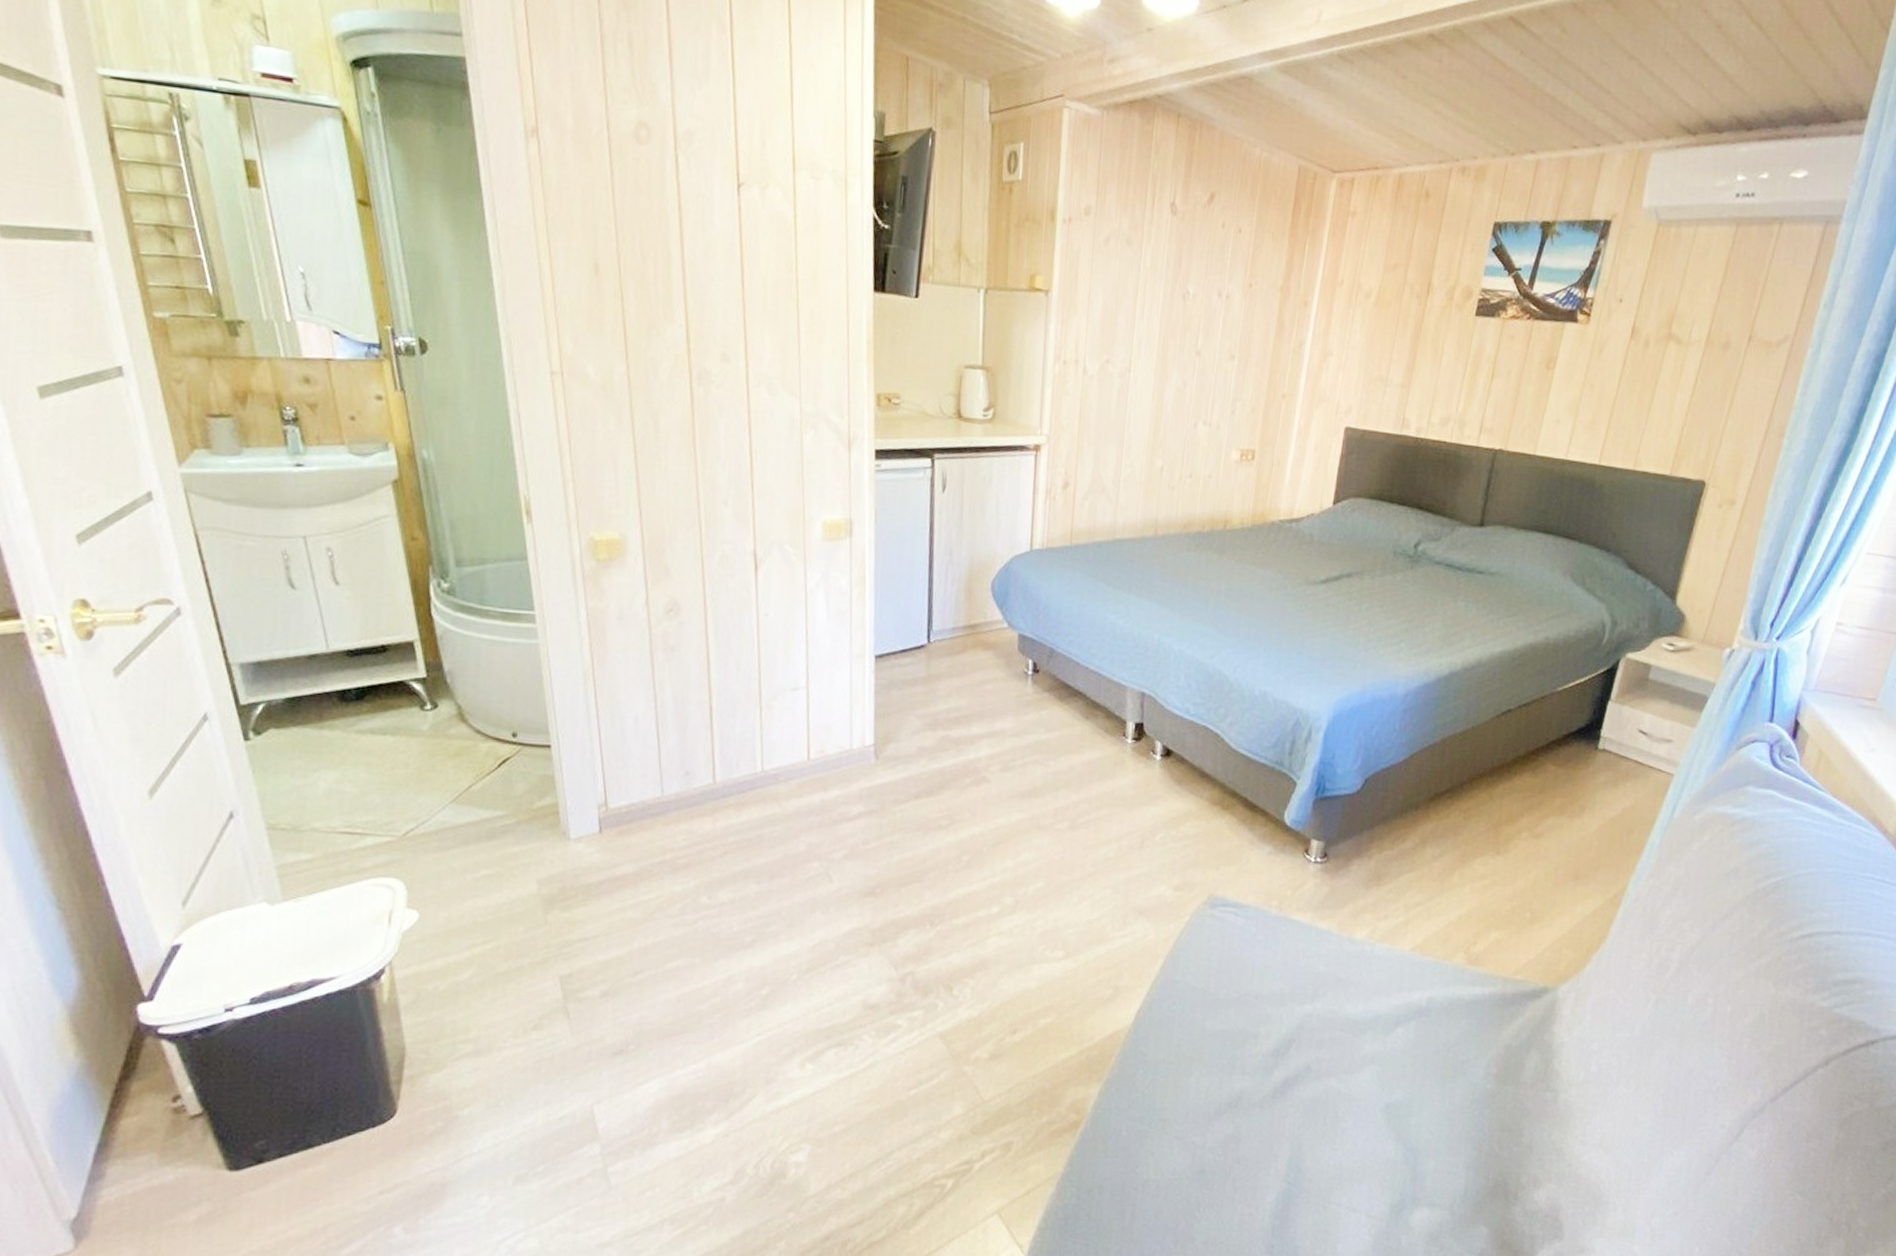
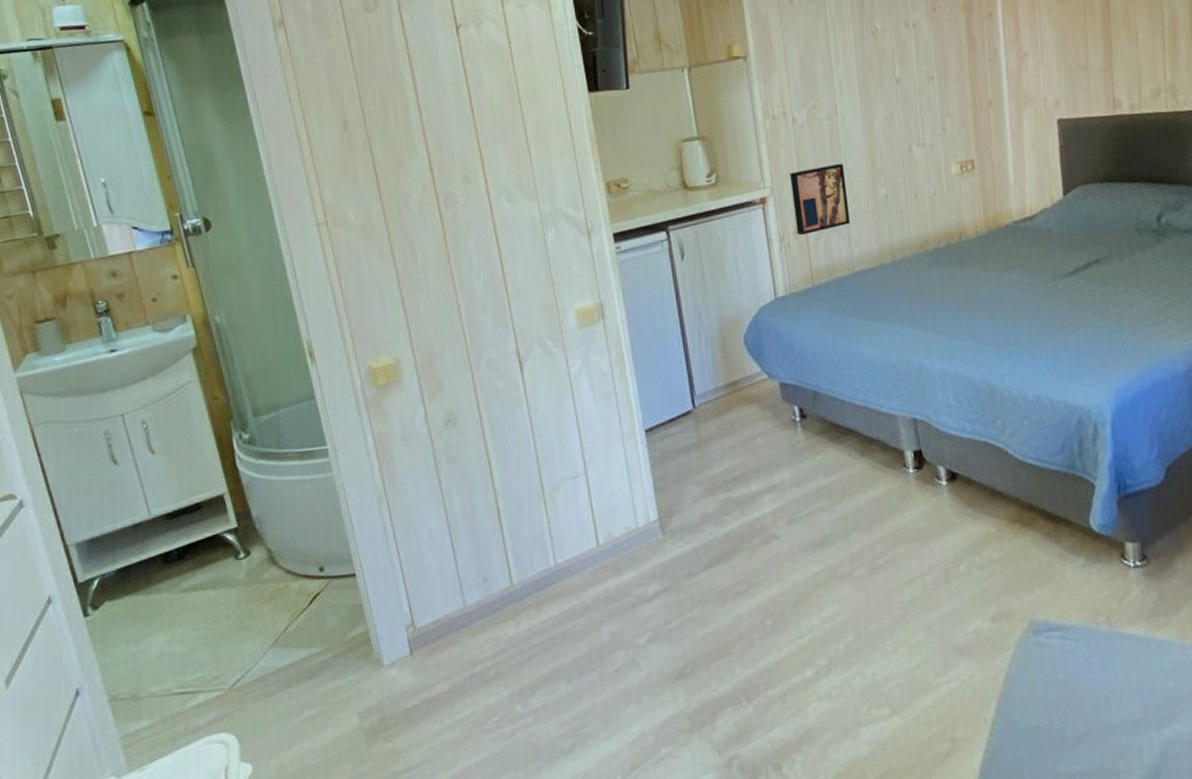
wall art: none [1065,424,1125,492] -> present [790,164,850,236]

